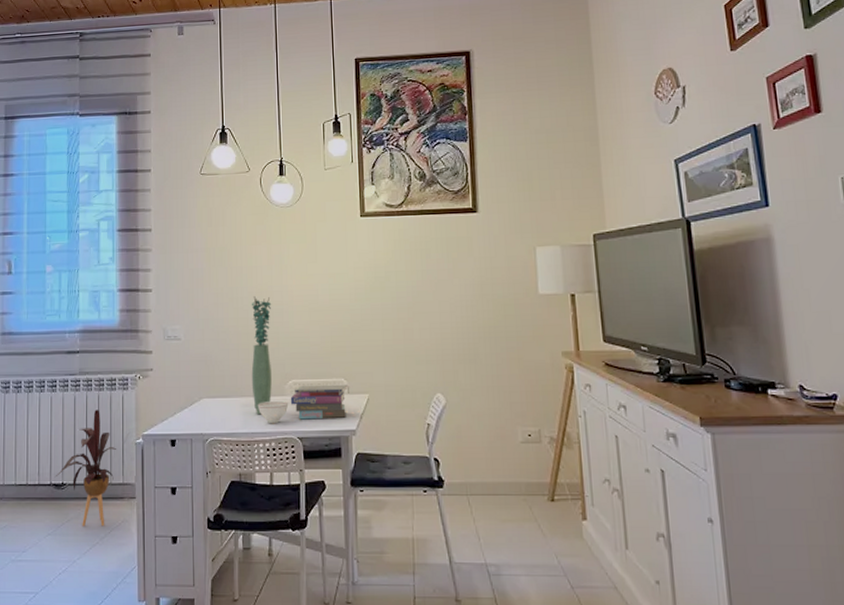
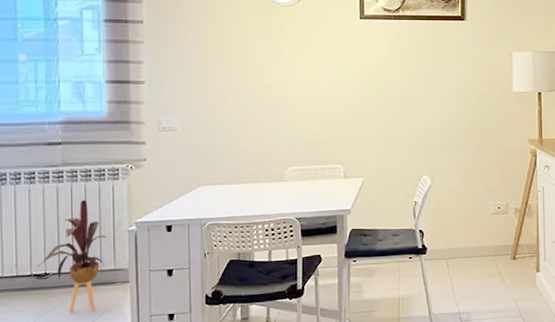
vase: present [251,296,272,415] -> none [251,90,271,200]
bowl: present [257,401,289,424] -> none [256,186,288,207]
books: present [290,384,349,420] -> none [289,170,345,202]

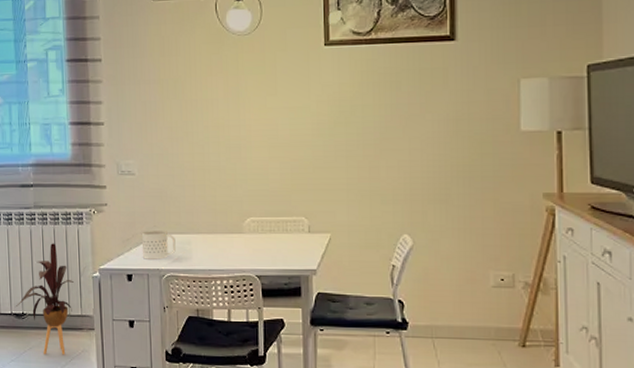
mug: none [182,181,218,210] -> present [141,229,176,260]

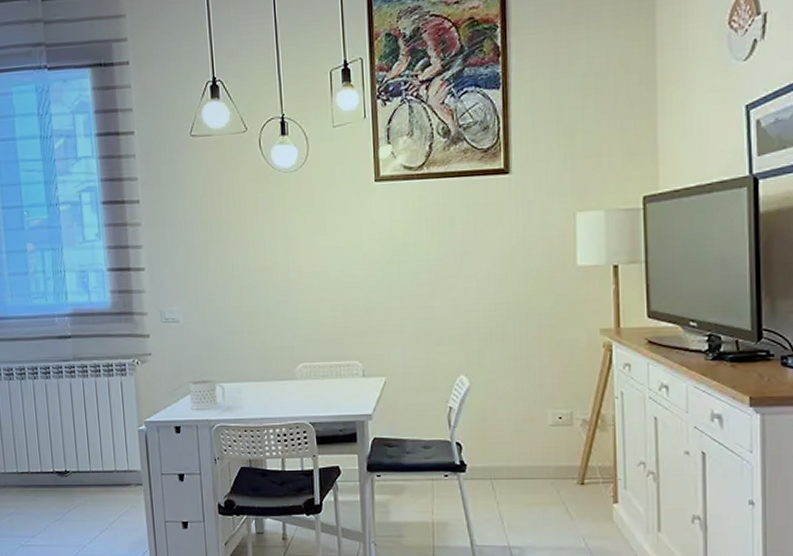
house plant: present [16,243,73,355] -> none [58,396,118,513]

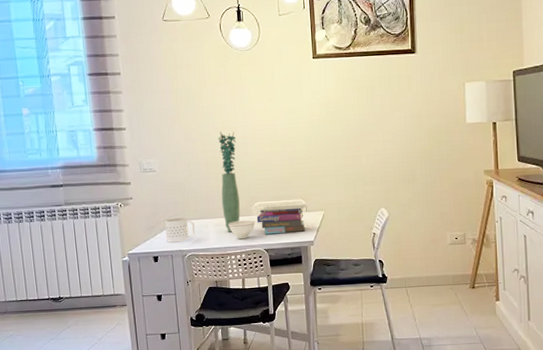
vase: none [254,274,281,400] -> present [217,132,241,233]
bowl: none [265,386,299,409] -> present [228,220,256,240]
books: none [300,367,364,405] -> present [256,204,307,235]

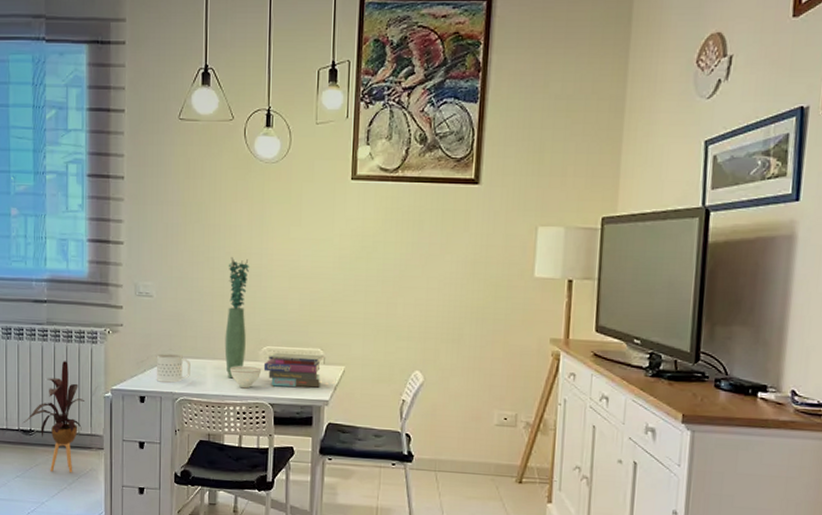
house plant: none [53,234,106,331] -> present [24,361,84,473]

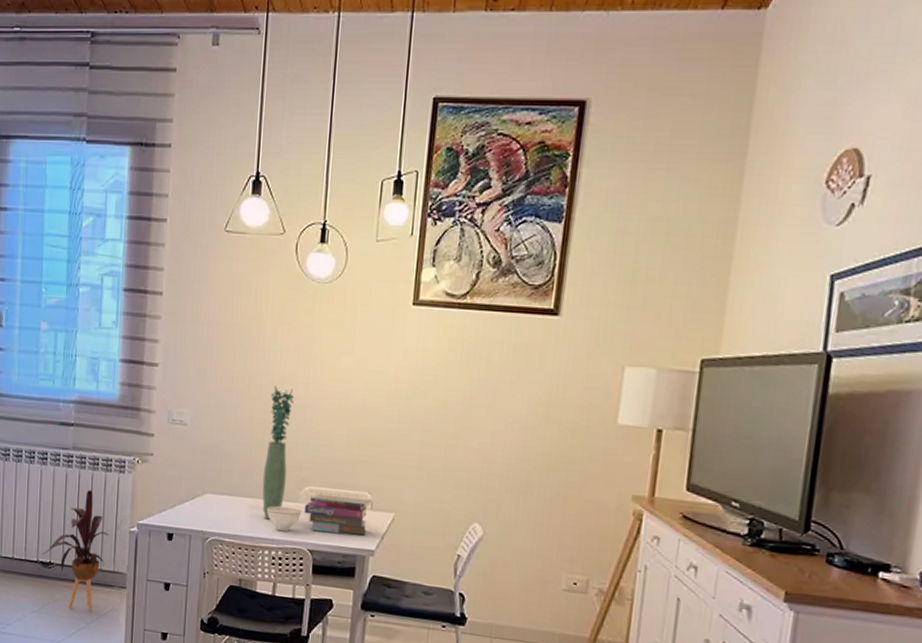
mug: present [156,353,190,383] -> none [186,488,224,521]

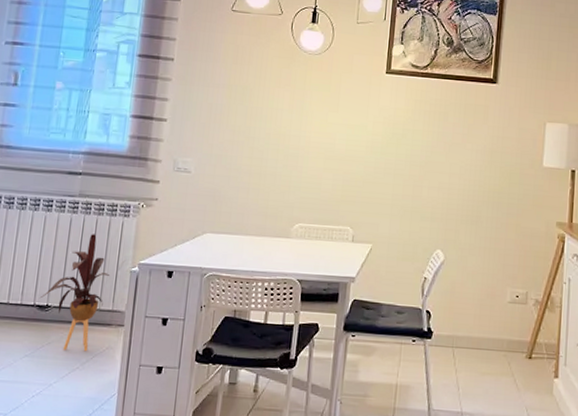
vase: present [262,386,294,520] -> none [257,138,287,255]
bowl: present [266,506,302,532] -> none [260,242,293,265]
books: present [303,493,373,536] -> none [294,229,354,265]

